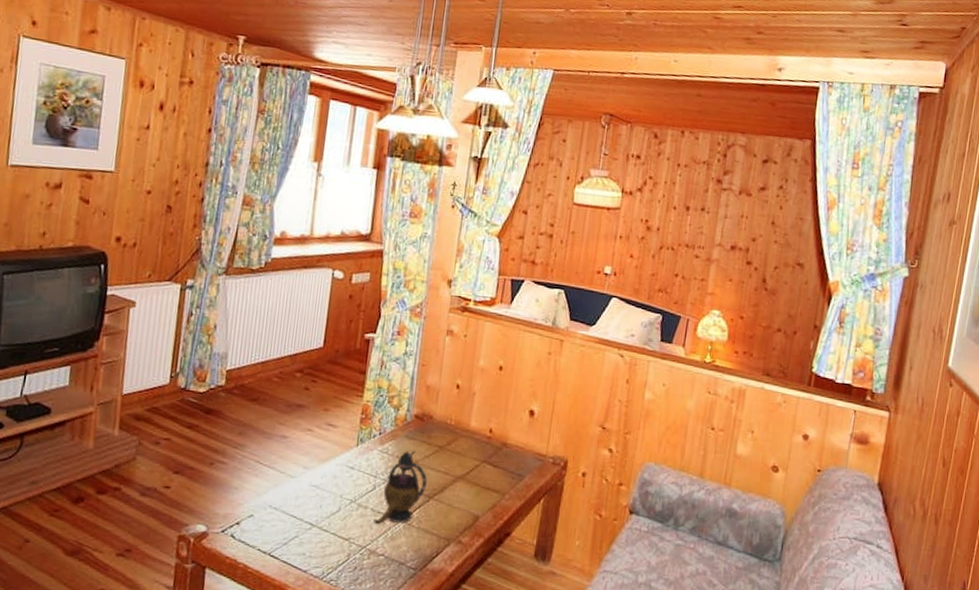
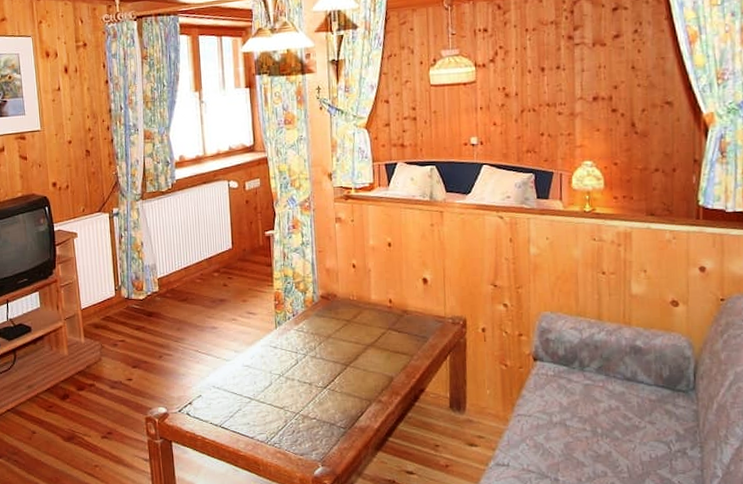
teapot: present [373,450,428,524] -> none [301,326,342,393]

